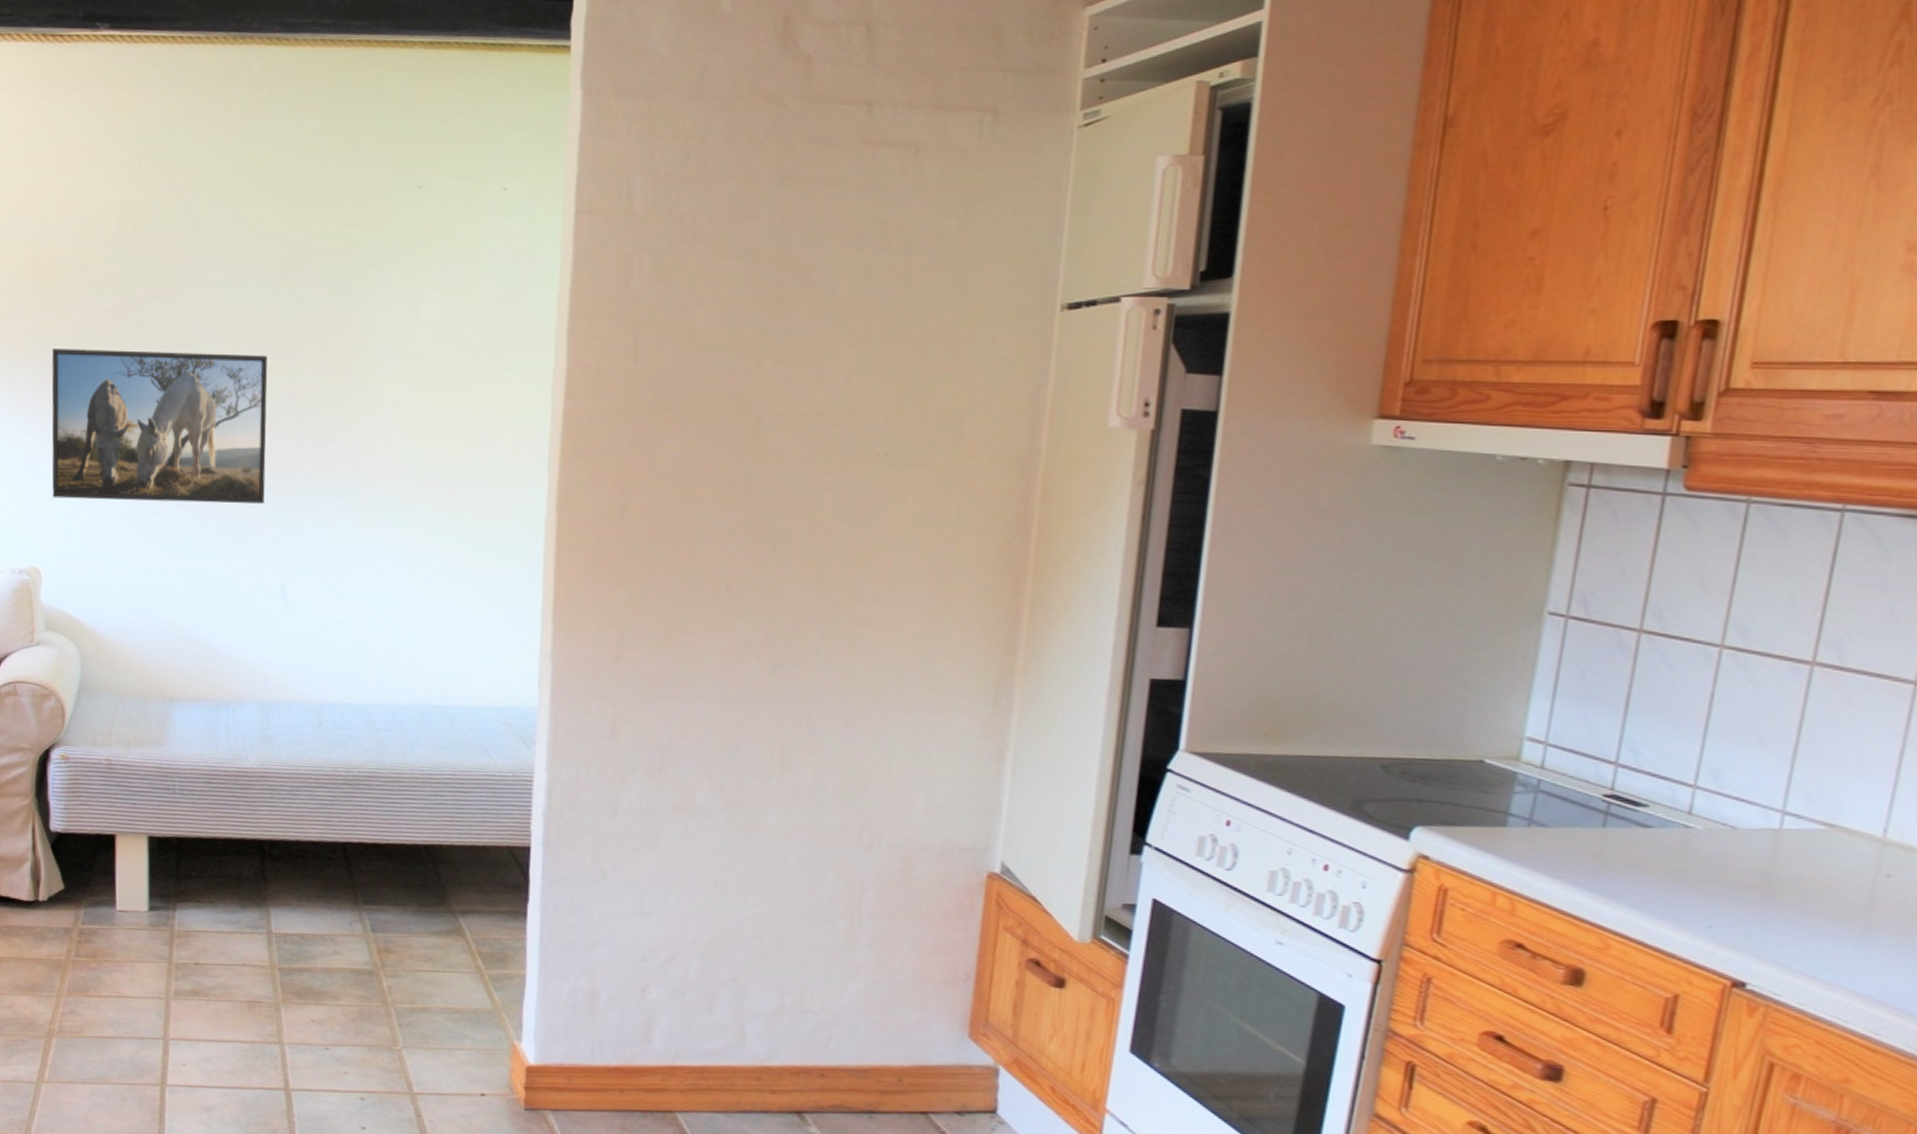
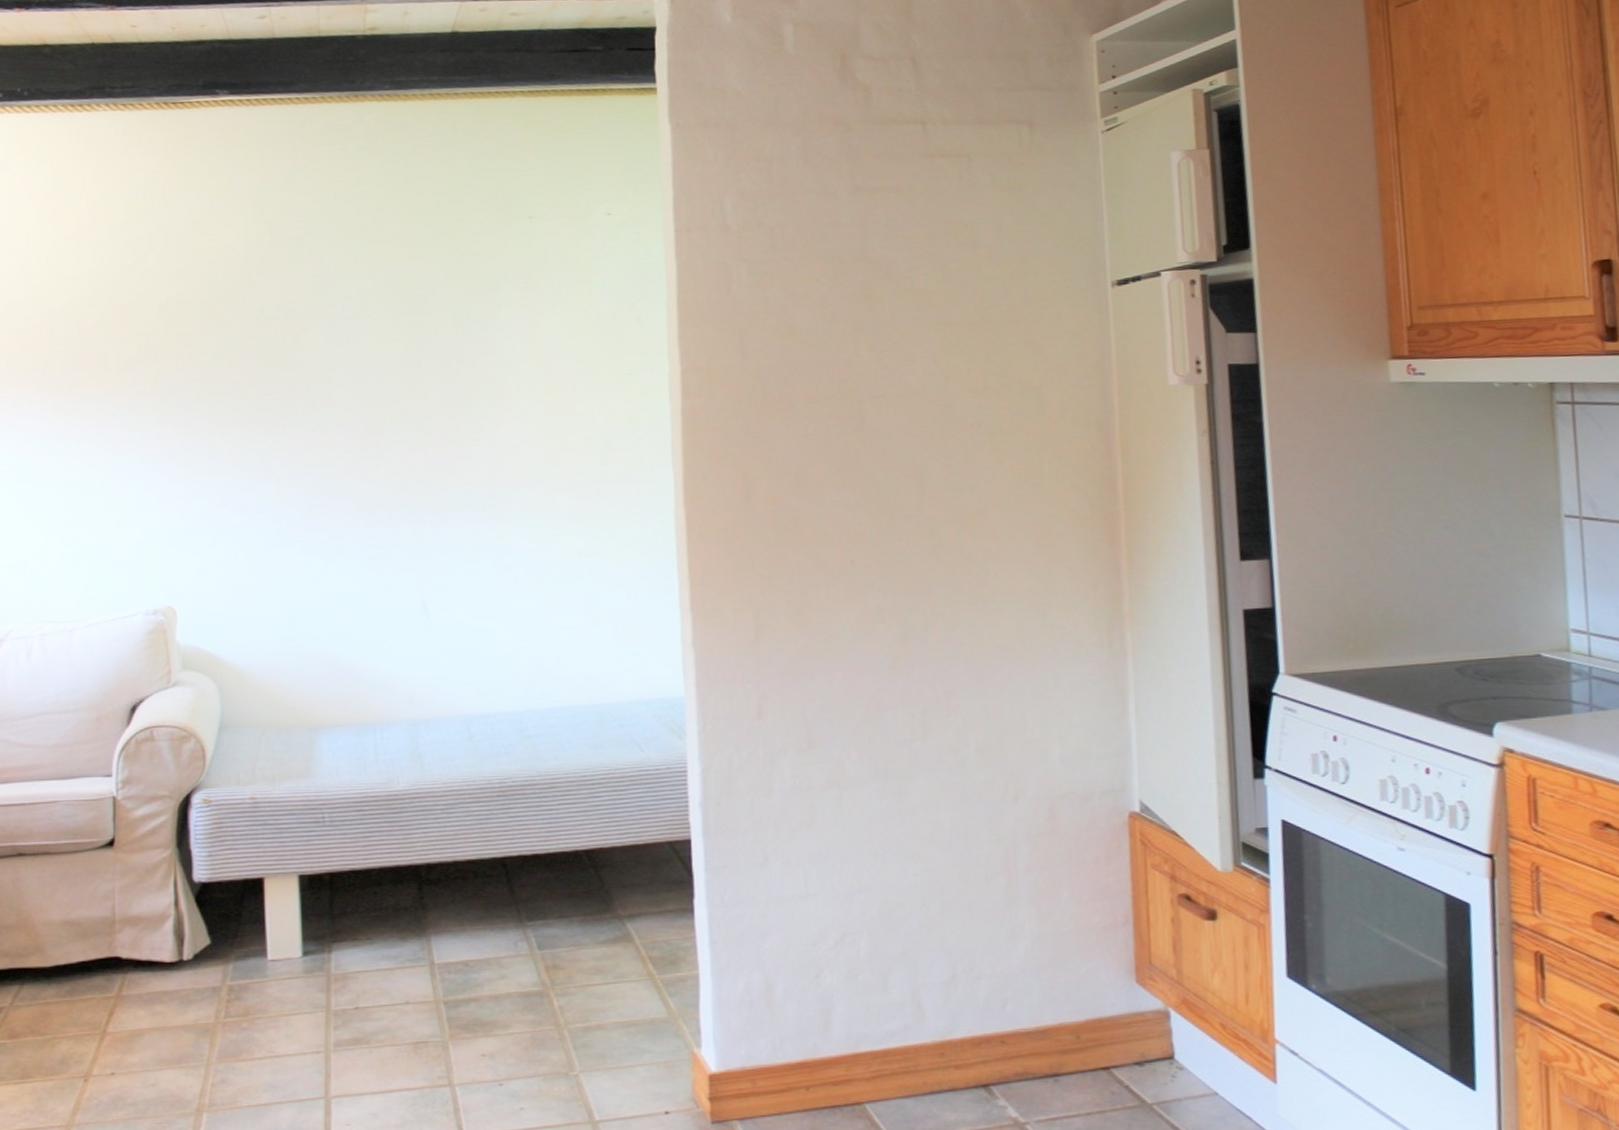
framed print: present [51,349,268,504] -> none [182,380,401,535]

